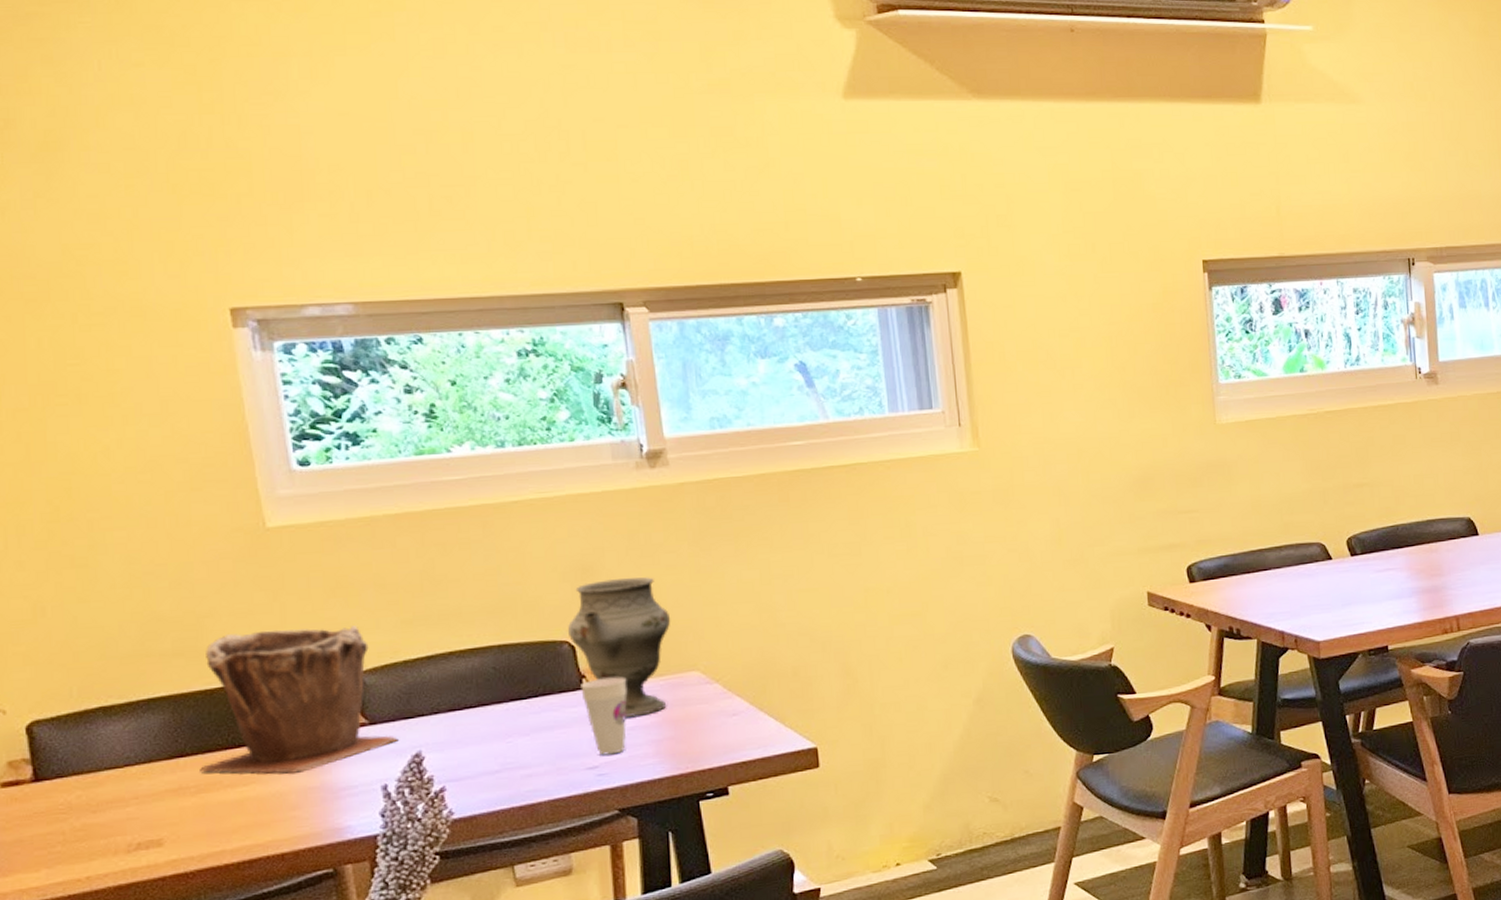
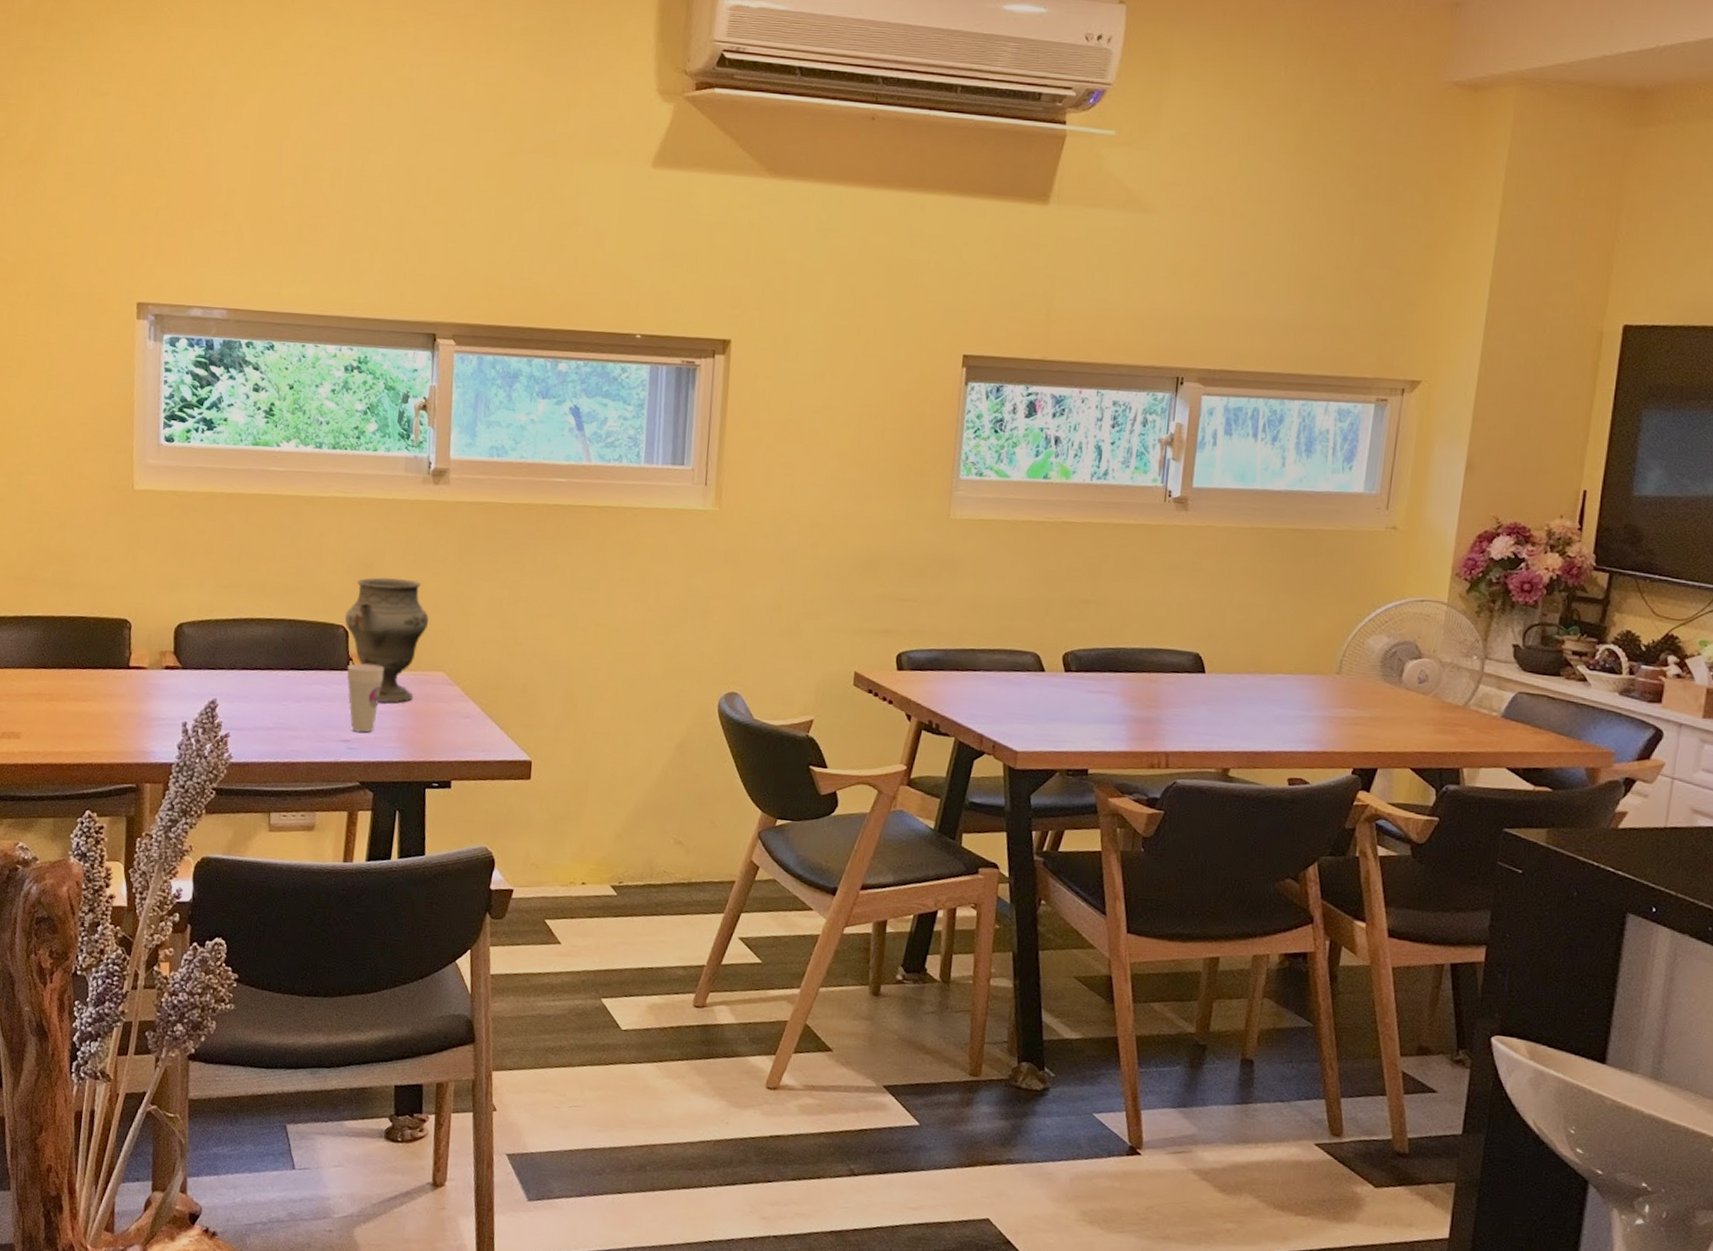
plant pot: present [200,625,399,775] -> none [55,573,201,699]

